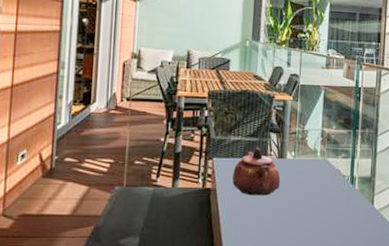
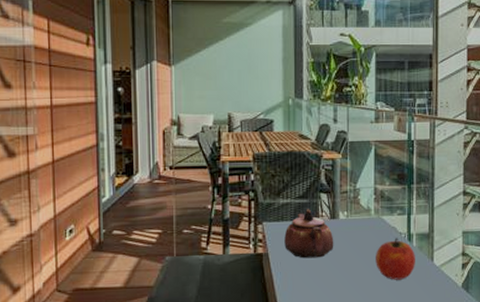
fruit: none [319,180,357,221] -> present [376,238,415,280]

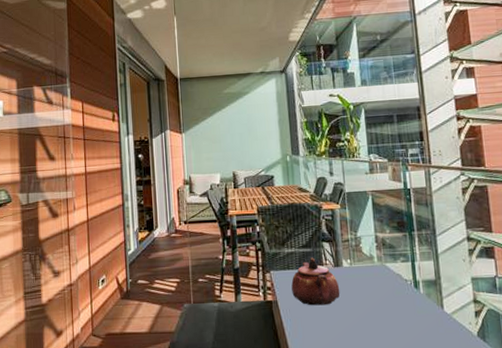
fruit: present [376,238,415,280] -> none [382,285,425,328]

